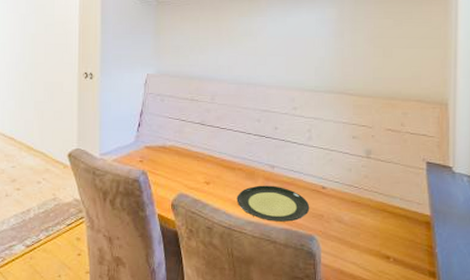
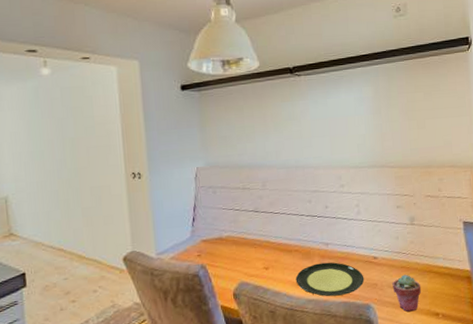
potted succulent: none [340,209,372,251] -> present [392,274,422,312]

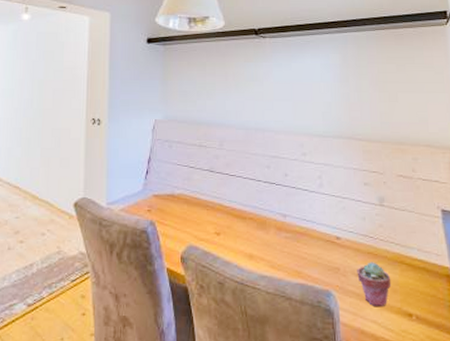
plate: present [295,262,365,297] -> none [248,236,325,276]

